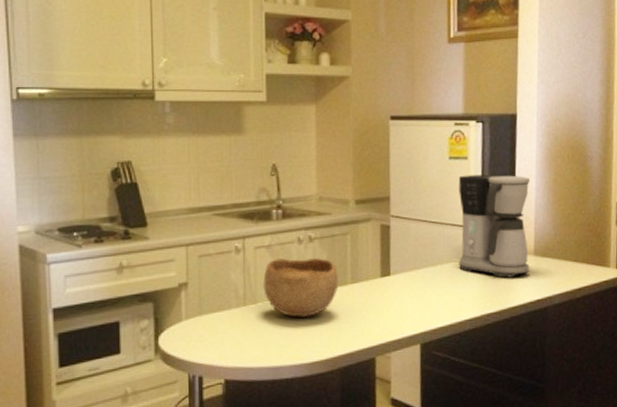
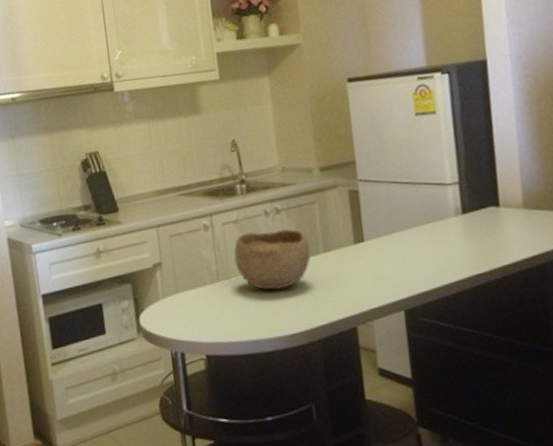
coffee maker: present [458,174,530,278] -> none [428,125,521,236]

